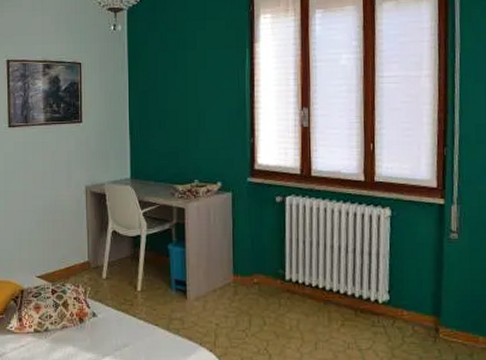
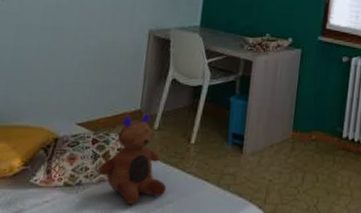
toy: none [61,264,122,349] -> present [99,113,167,206]

